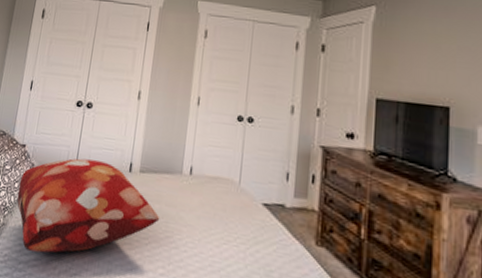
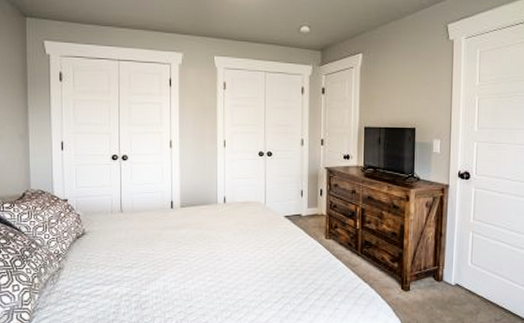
decorative pillow: present [17,158,160,253] -> none [68,204,203,284]

